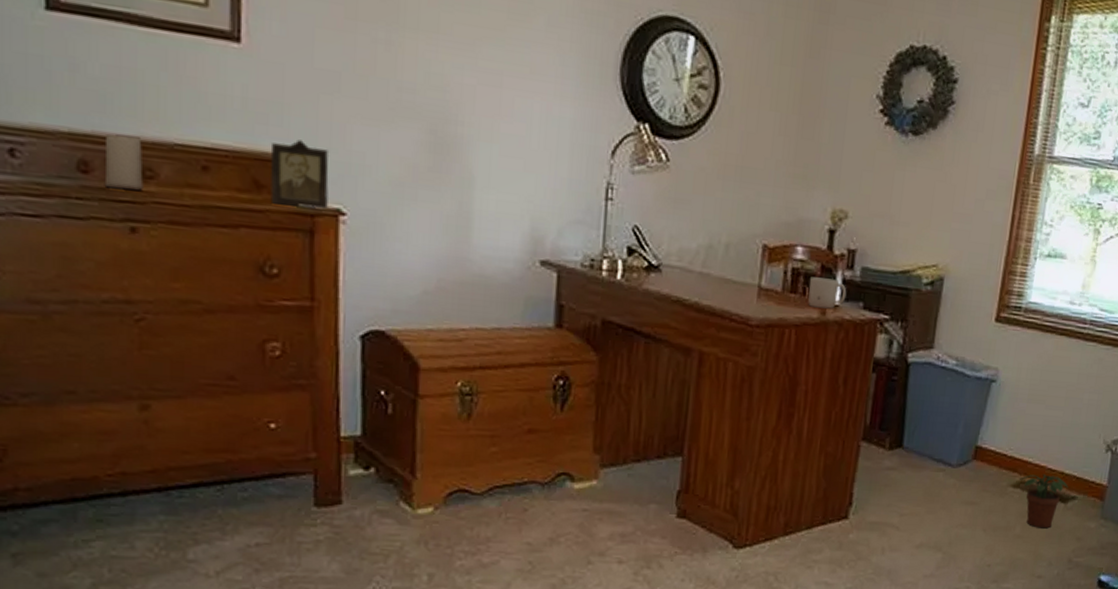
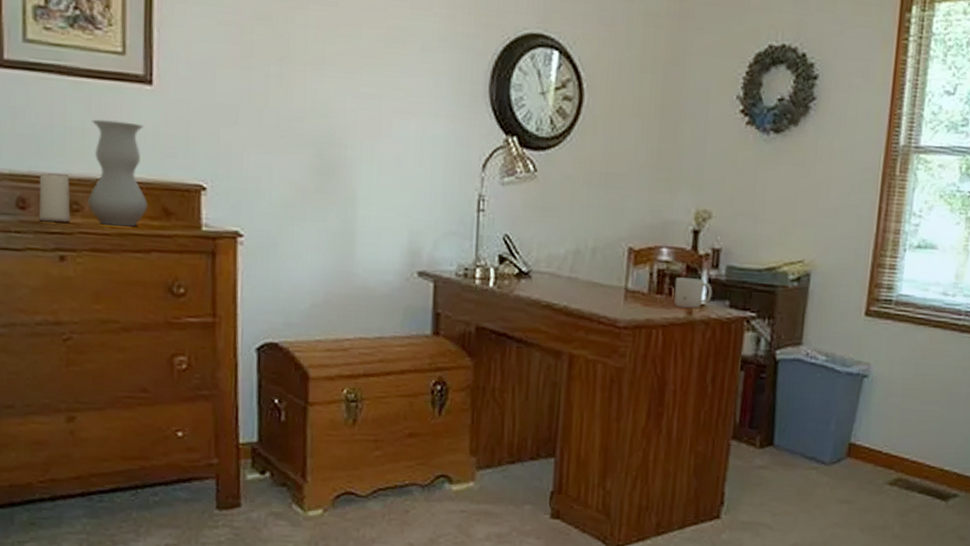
vase: none [164,77,235,199] -> present [88,119,148,227]
photo frame: present [270,140,329,210] -> none [177,169,228,232]
potted plant: present [1019,474,1068,529] -> none [896,471,949,528]

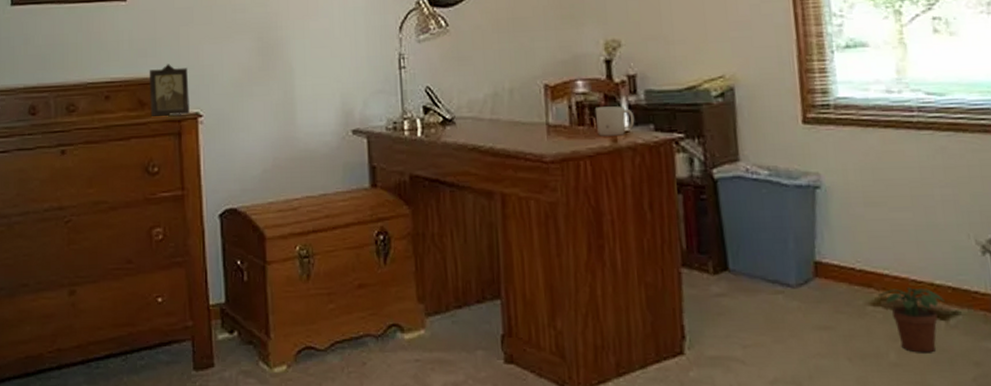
candle: present [38,173,71,223] -> none [45,83,69,124]
vase: present [88,119,148,227] -> none [81,33,127,120]
photo frame: none [177,169,228,232] -> present [149,64,190,116]
potted plant: none [896,471,949,528] -> present [878,287,945,353]

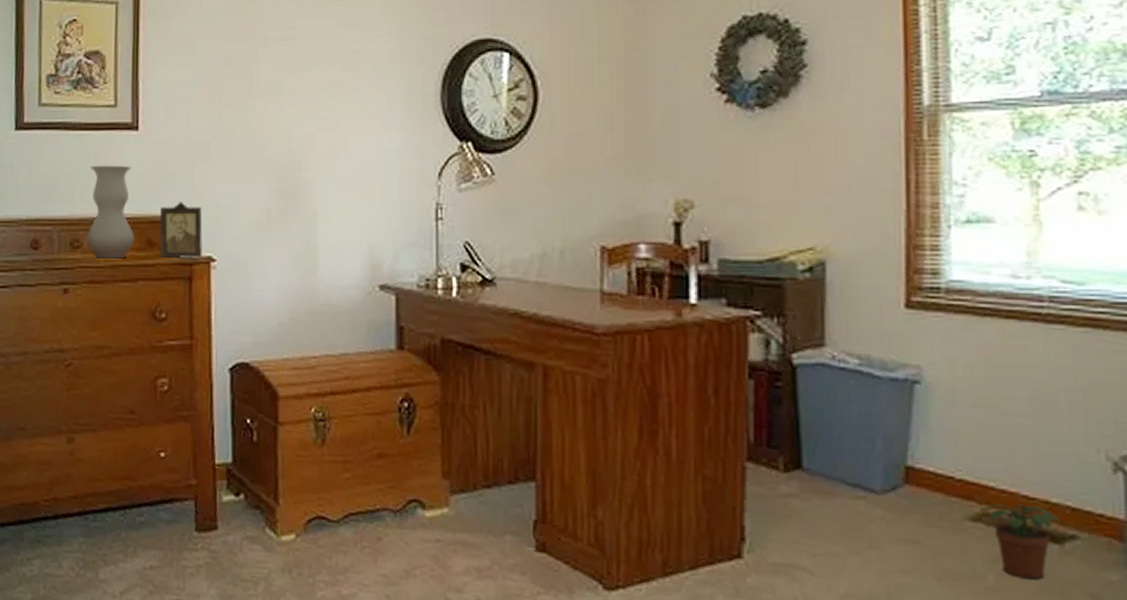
vase: none [81,33,127,120] -> present [87,165,135,259]
mug: present [594,106,635,137] -> none [658,275,704,311]

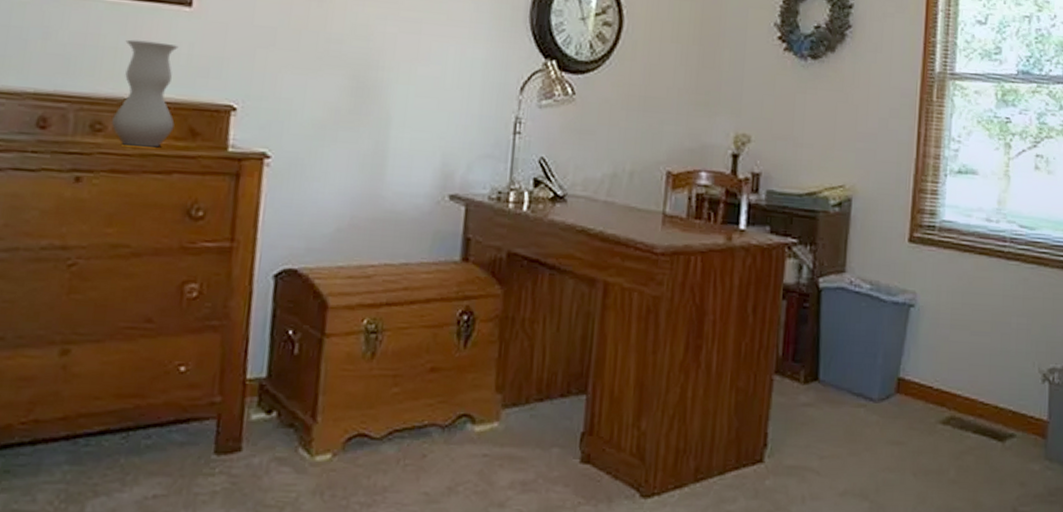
photo frame: present [159,202,202,258] -> none [203,90,260,154]
potted plant: present [980,503,1061,580] -> none [949,408,1004,472]

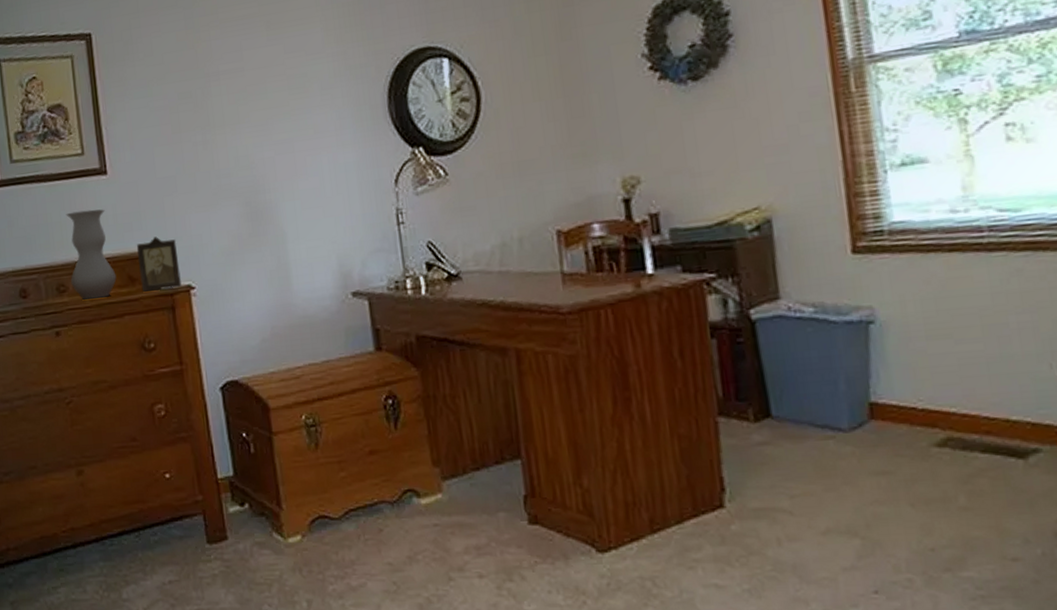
photo frame: none [203,90,260,154] -> present [136,236,182,292]

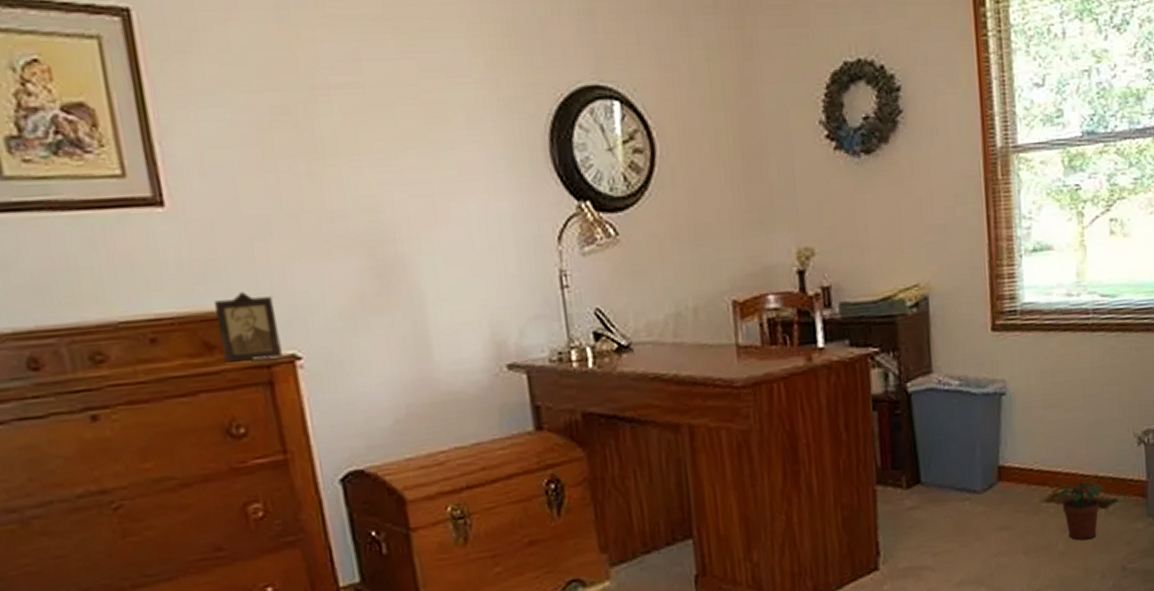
vase: present [66,209,117,300] -> none [99,252,185,373]
potted plant: none [944,425,1023,495] -> present [1052,481,1106,540]

